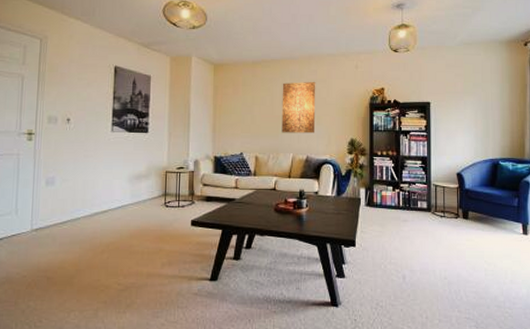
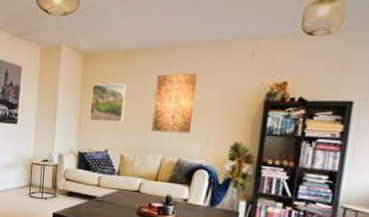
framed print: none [223,91,256,127] -> present [89,83,127,123]

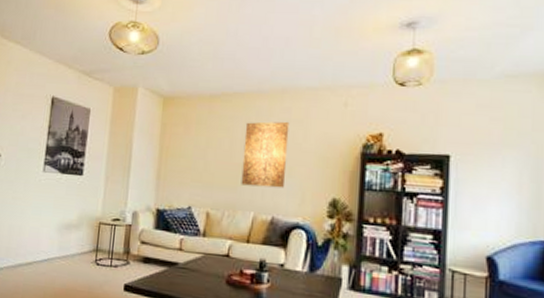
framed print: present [89,83,127,123] -> none [169,130,212,175]

